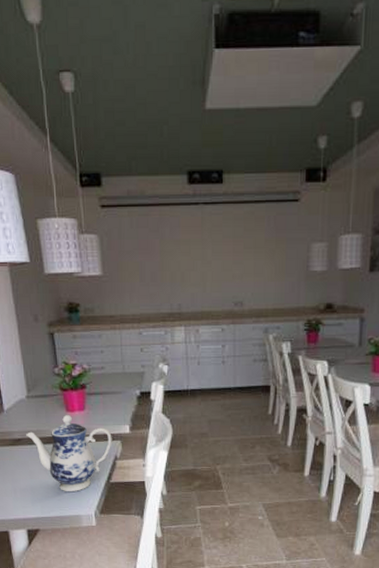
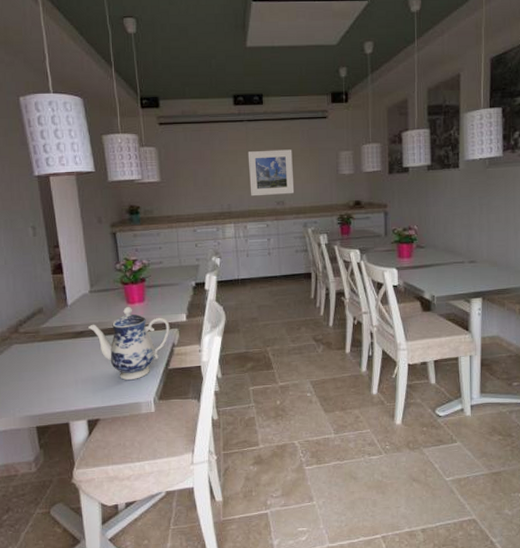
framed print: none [202,240,256,295] -> present [247,149,295,197]

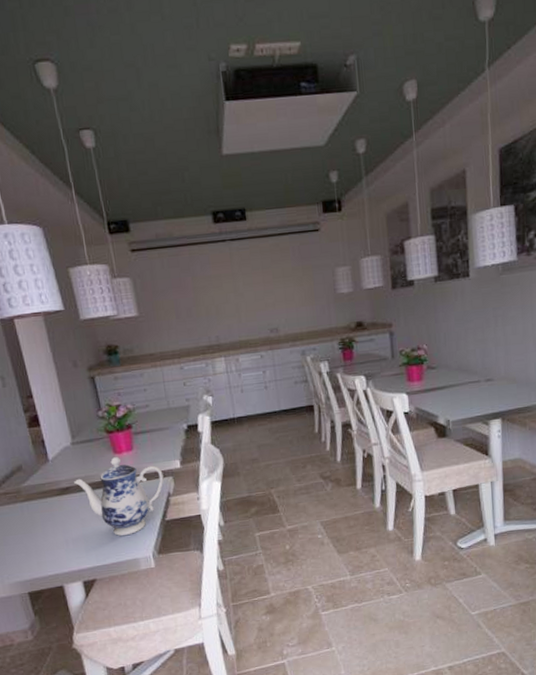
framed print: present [247,149,295,197] -> none [233,269,289,326]

